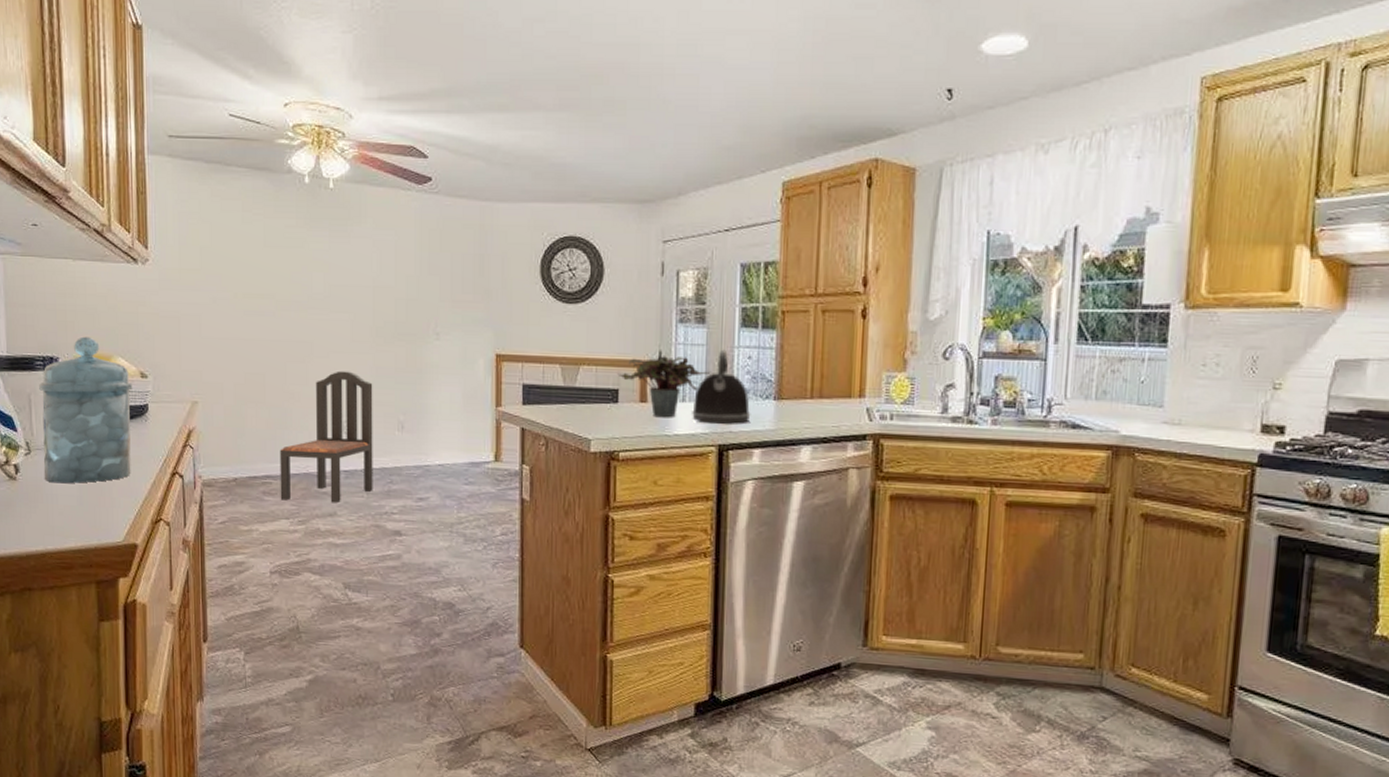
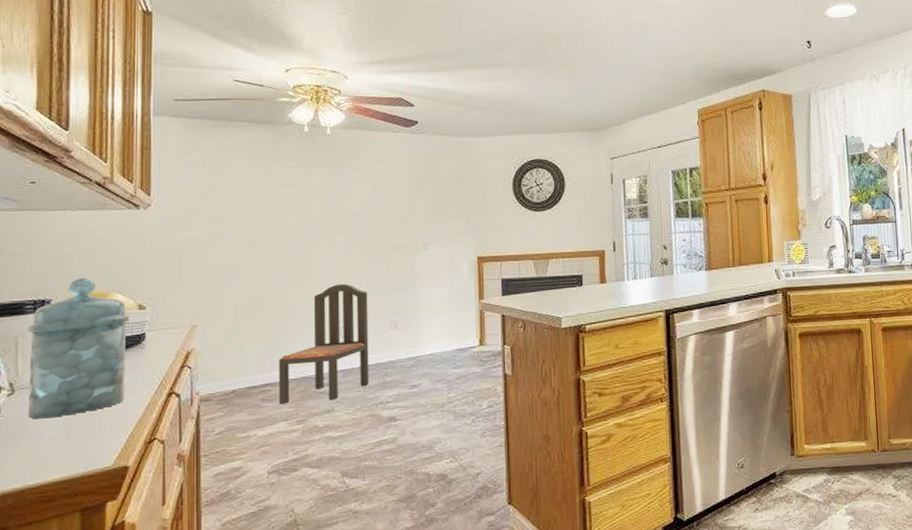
potted plant: present [617,356,711,418] -> none [580,244,655,294]
kettle: present [692,349,751,424] -> none [642,236,689,294]

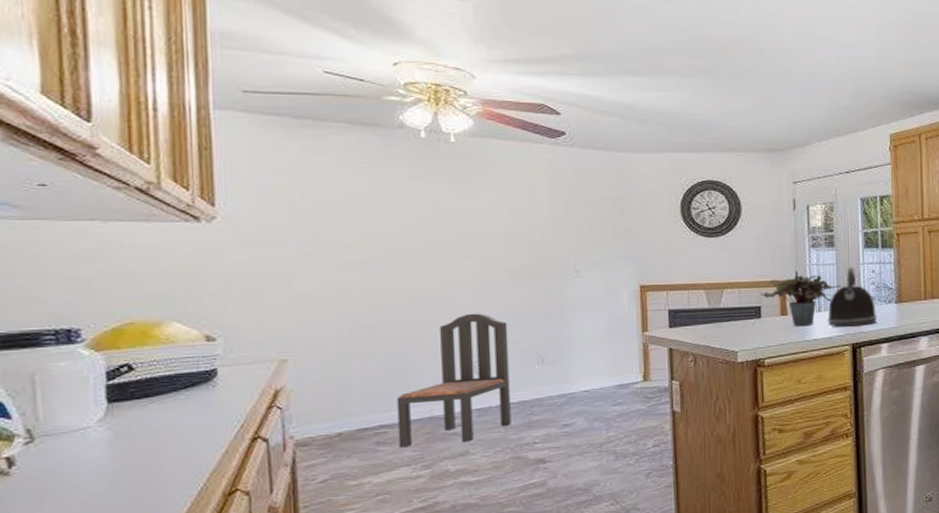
canister: present [27,278,130,419] -> none [48,303,194,471]
potted plant: none [580,244,655,294] -> present [759,275,842,327]
kettle: none [642,236,689,294] -> present [828,266,878,327]

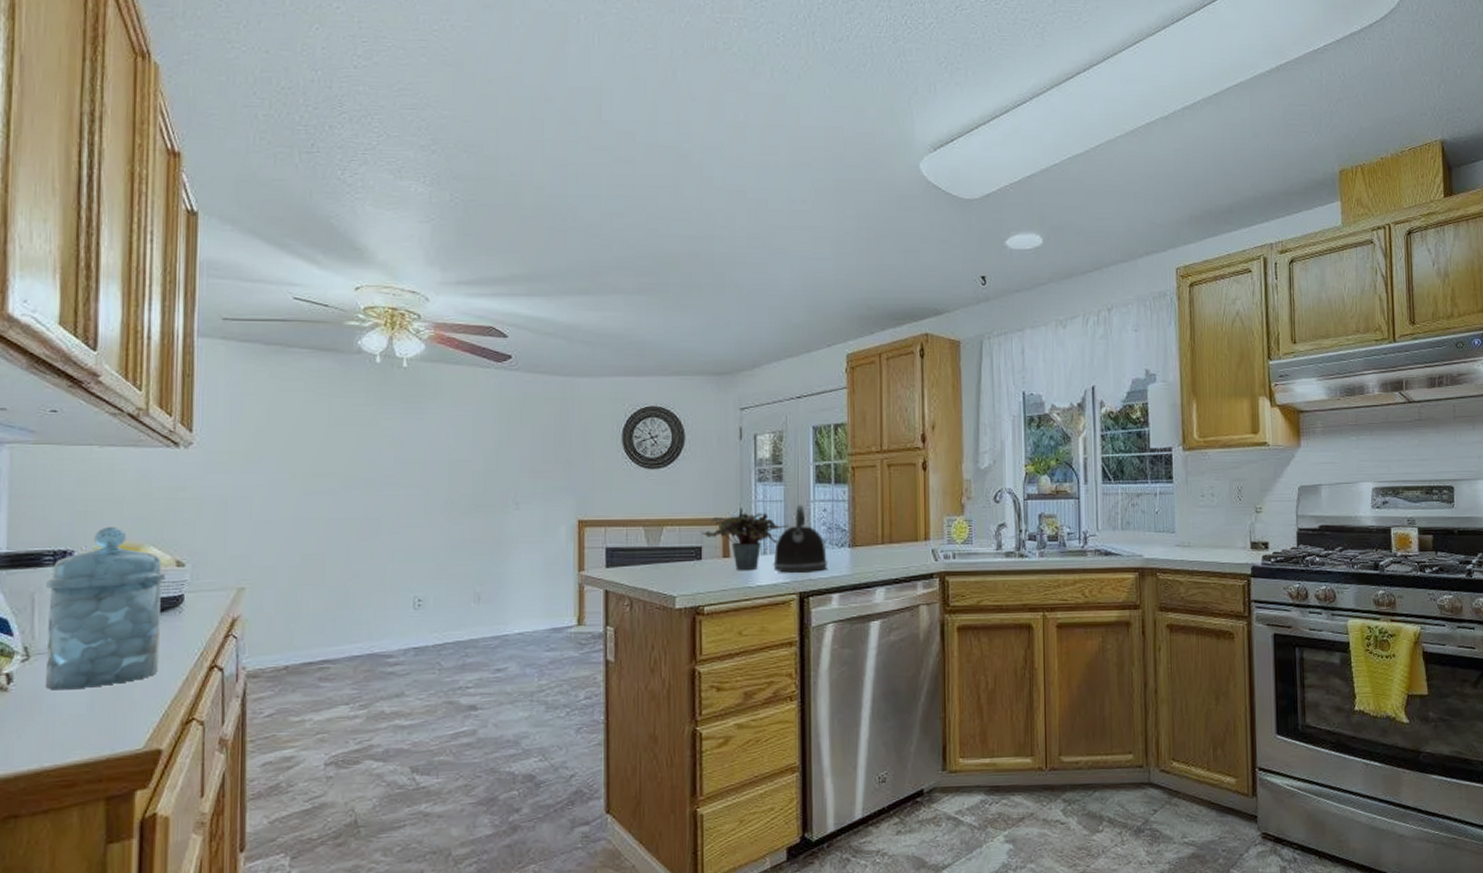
canister: none [48,303,194,471] -> present [45,526,166,690]
dining chair: present [396,313,511,448] -> none [339,545,447,685]

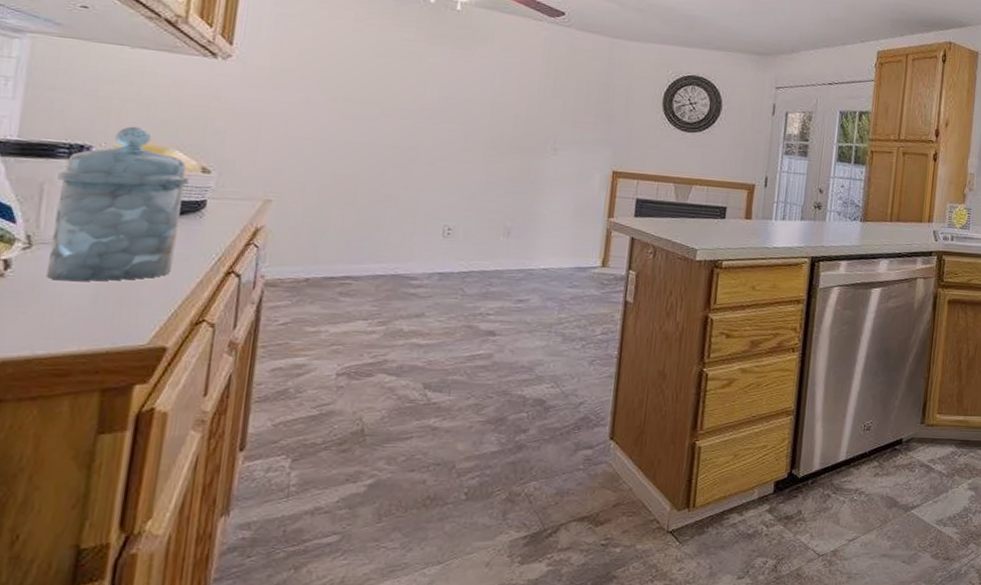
potted plant: present [700,513,790,571] -> none [726,181,809,233]
kettle: present [773,504,828,573] -> none [790,178,841,240]

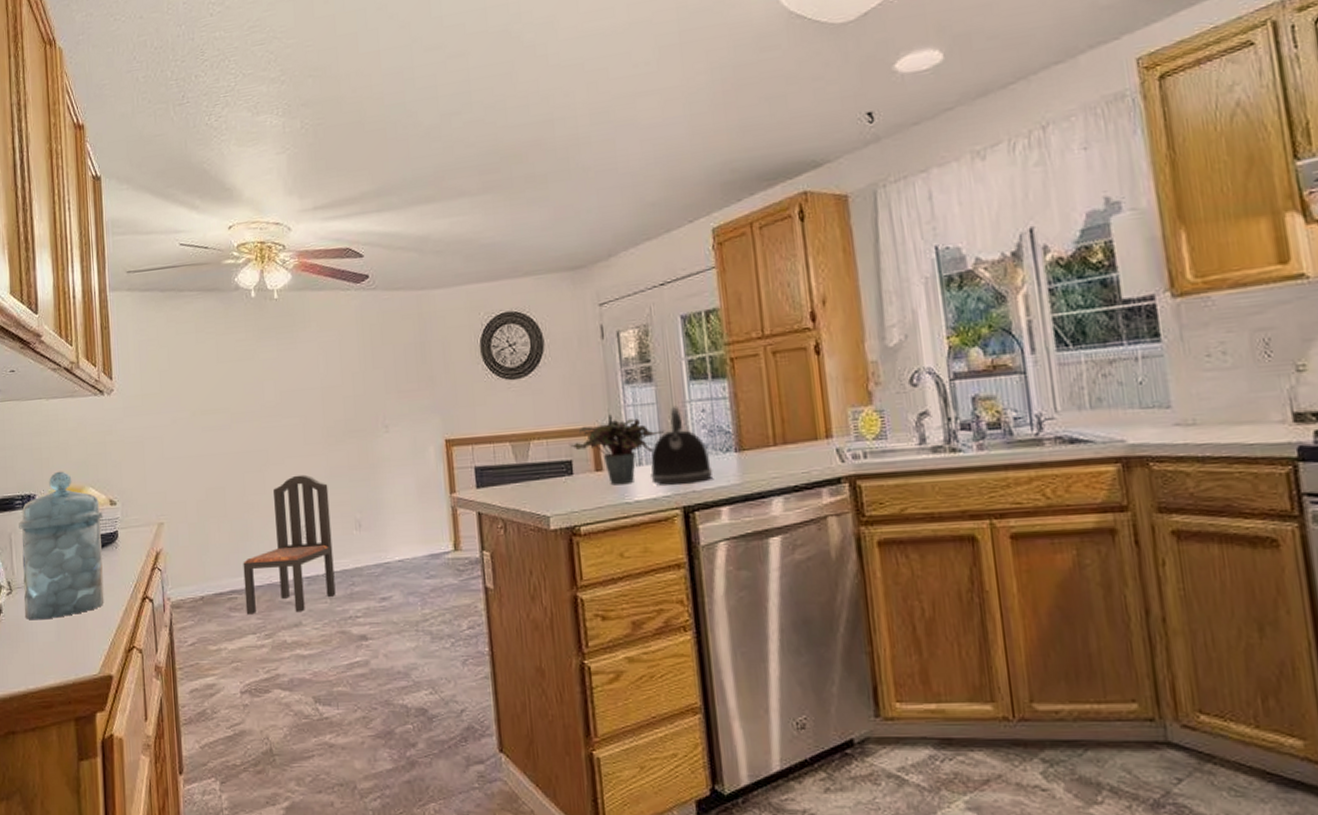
dining chair: none [359,177,481,305] -> present [243,474,336,615]
potted plant: none [726,181,809,233] -> present [569,418,665,485]
kettle: none [790,178,841,240] -> present [650,405,713,486]

